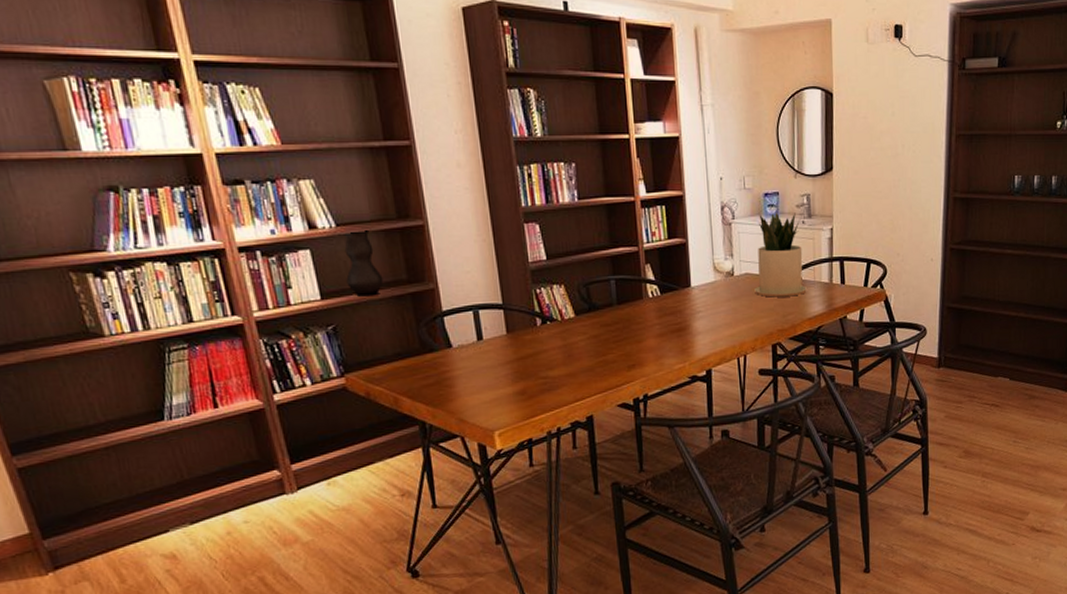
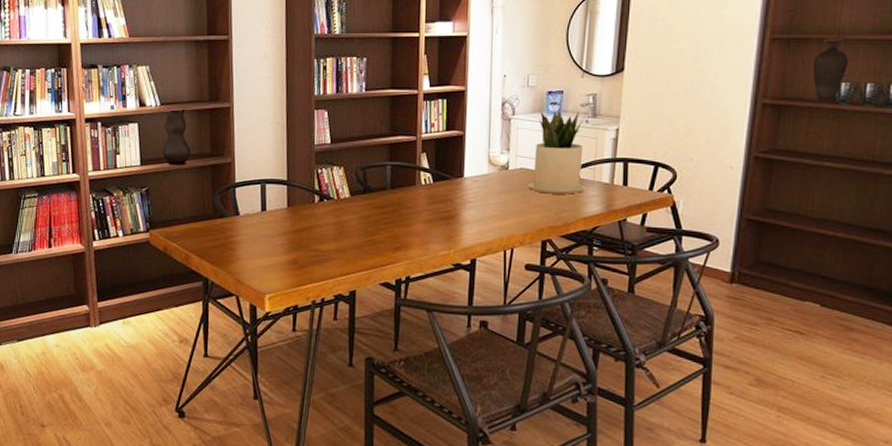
vase: none [992,134,1019,193] -> present [813,39,848,101]

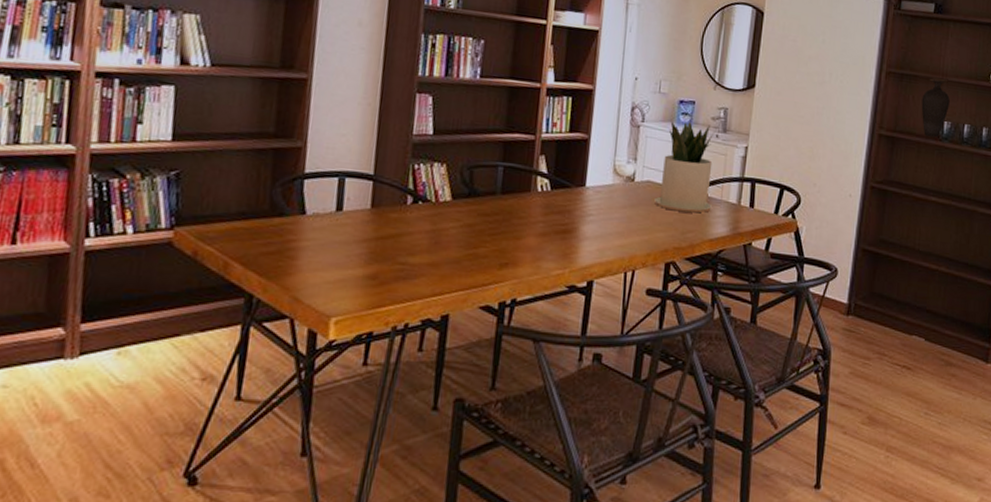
vase: present [162,107,191,165] -> none [205,71,249,145]

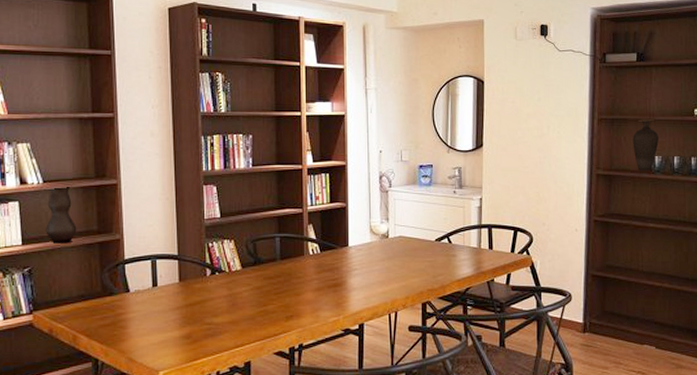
vase: none [205,71,249,145] -> present [45,184,77,244]
planter: present [654,121,715,214] -> none [407,182,456,259]

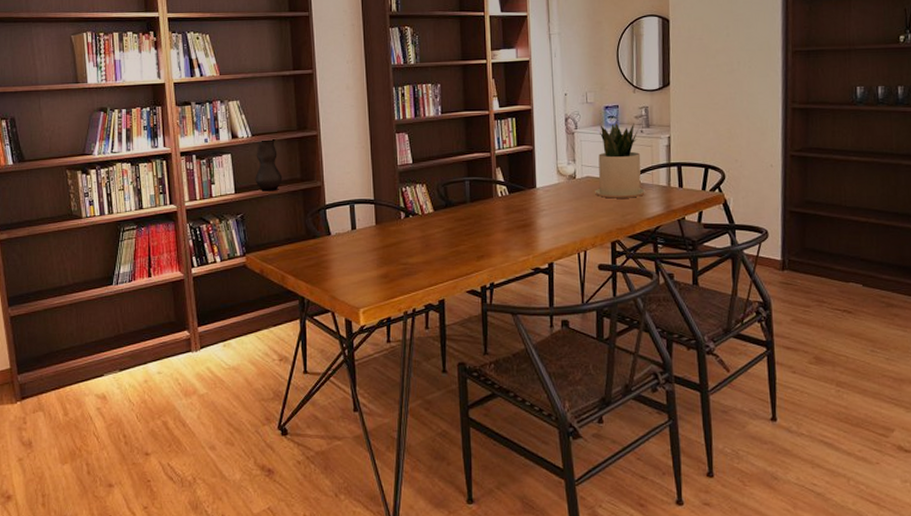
planter: none [407,182,456,259] -> present [595,122,645,199]
vase: present [632,119,659,172] -> none [831,49,860,103]

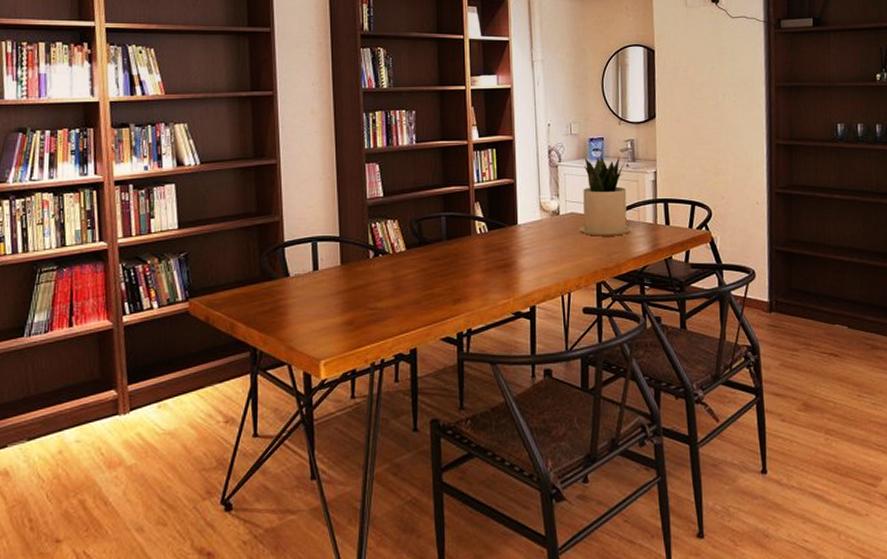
vase: present [255,137,283,192] -> none [202,165,235,227]

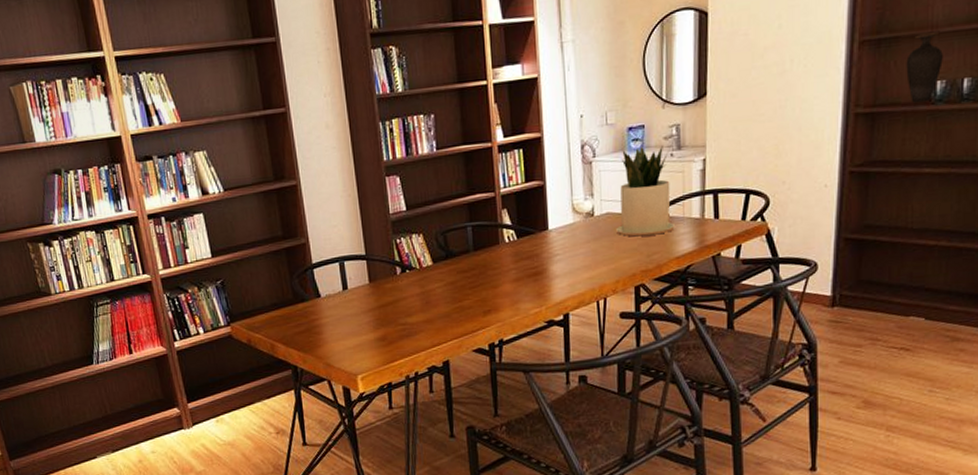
vase: none [812,86,841,140] -> present [906,32,943,104]

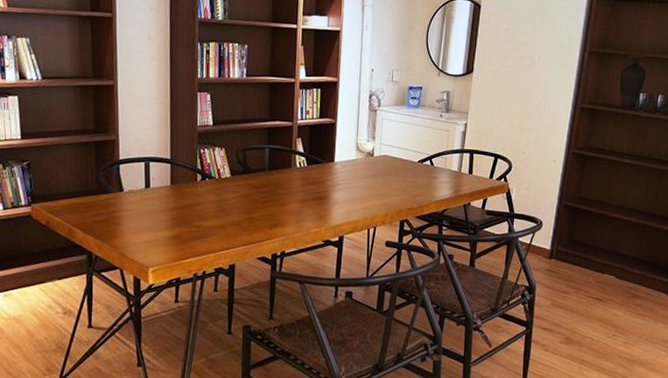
planter: present [616,145,675,237] -> none [390,104,439,180]

